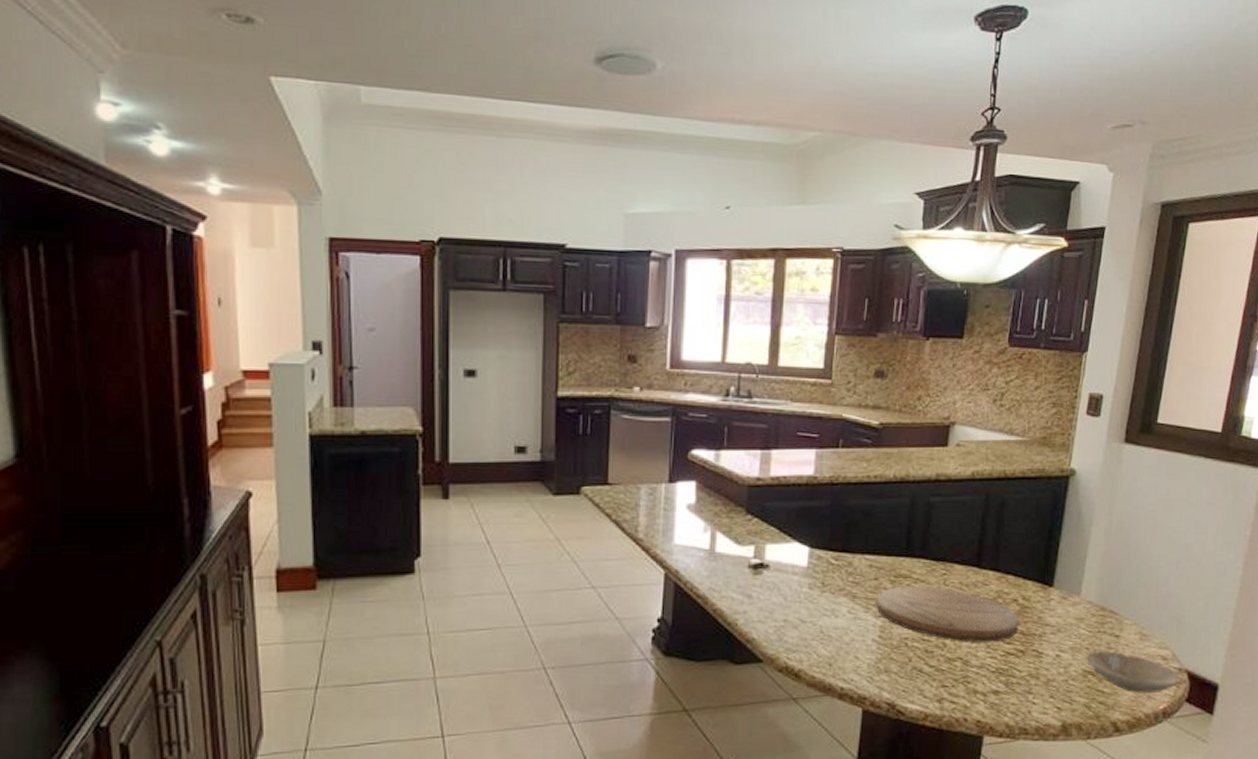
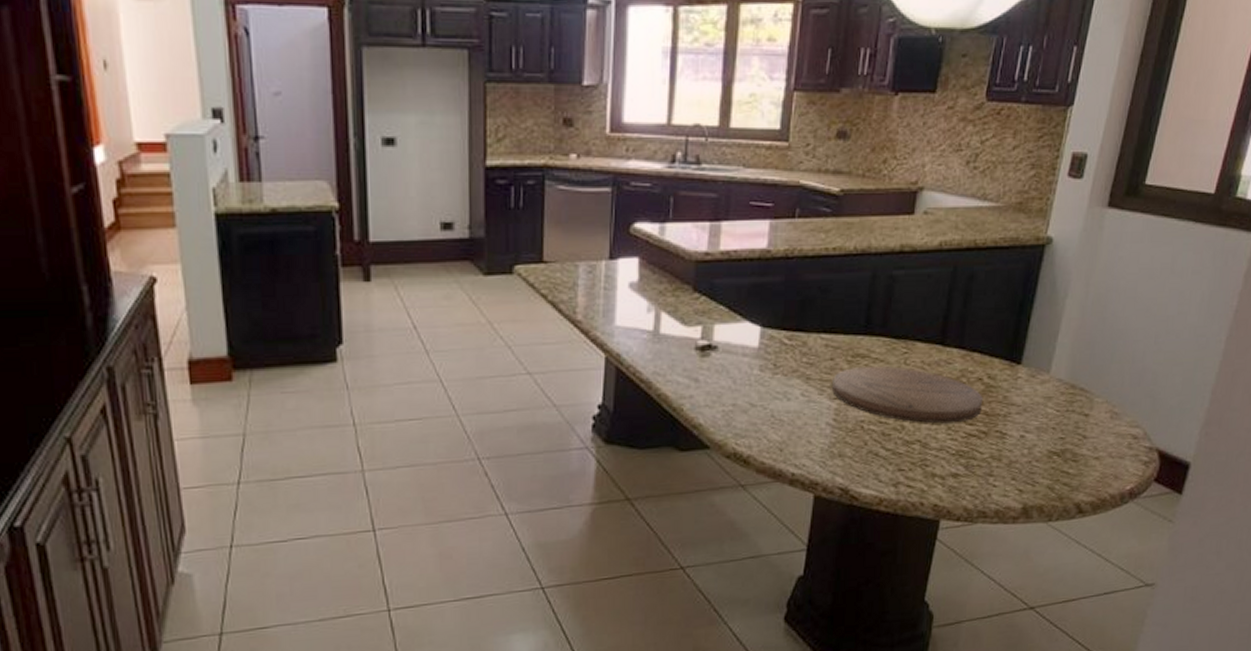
bowl: present [1086,651,1179,693] -> none [1052,430,1149,474]

